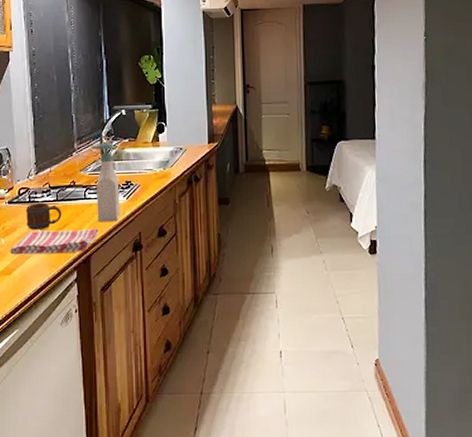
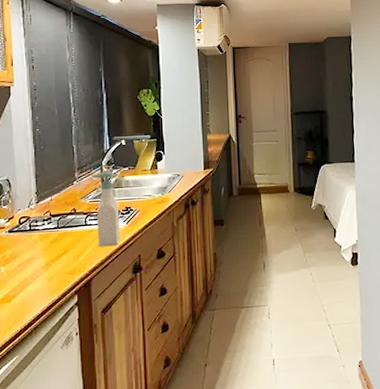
dish towel: present [9,228,99,255] -> none [9,252,99,283]
mug: present [25,202,62,230] -> none [26,230,63,257]

